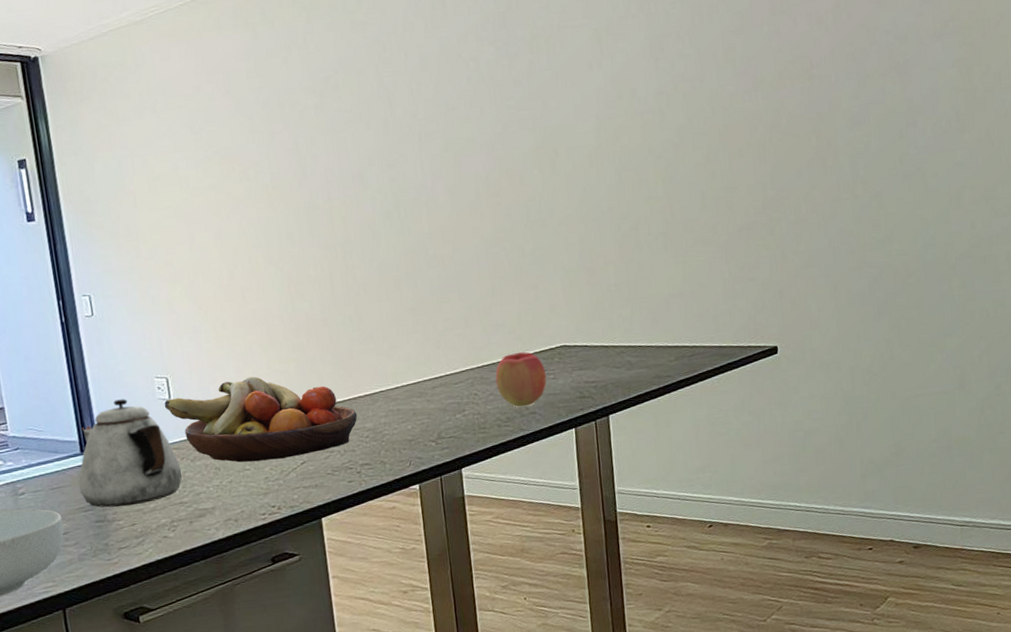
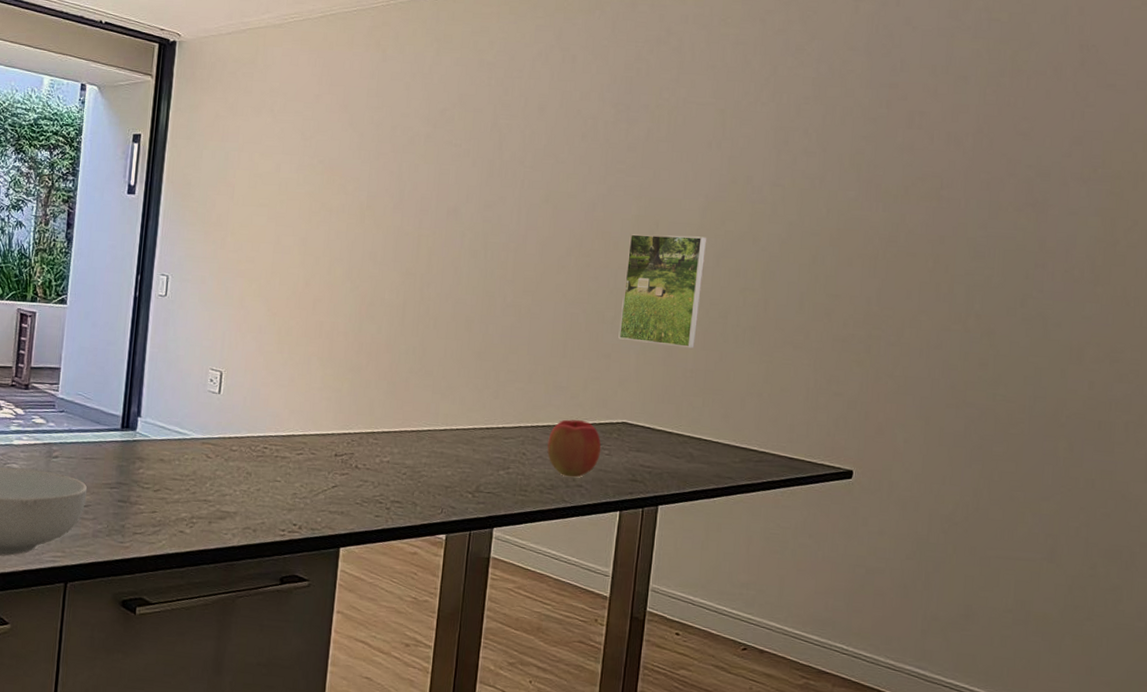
teapot: present [79,399,182,508] -> none [111,383,214,493]
fruit bowl: present [164,376,358,463] -> none [212,387,400,479]
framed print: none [532,156,614,269] -> present [618,234,707,349]

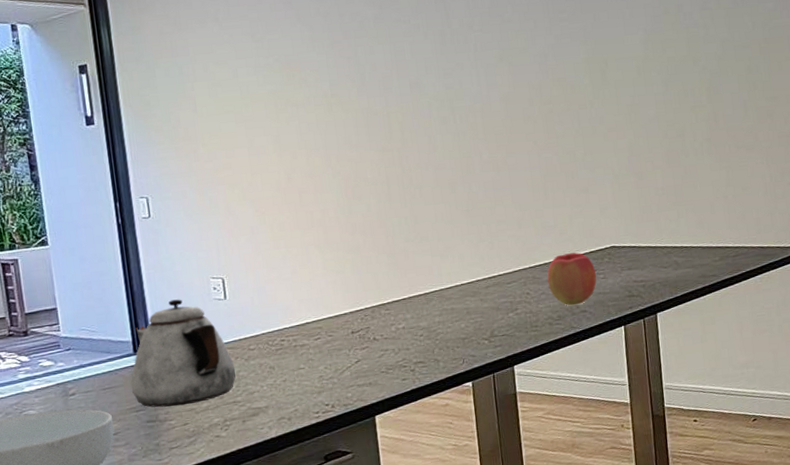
teapot: none [111,383,214,493] -> present [131,299,236,408]
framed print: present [618,234,707,349] -> none [583,66,661,173]

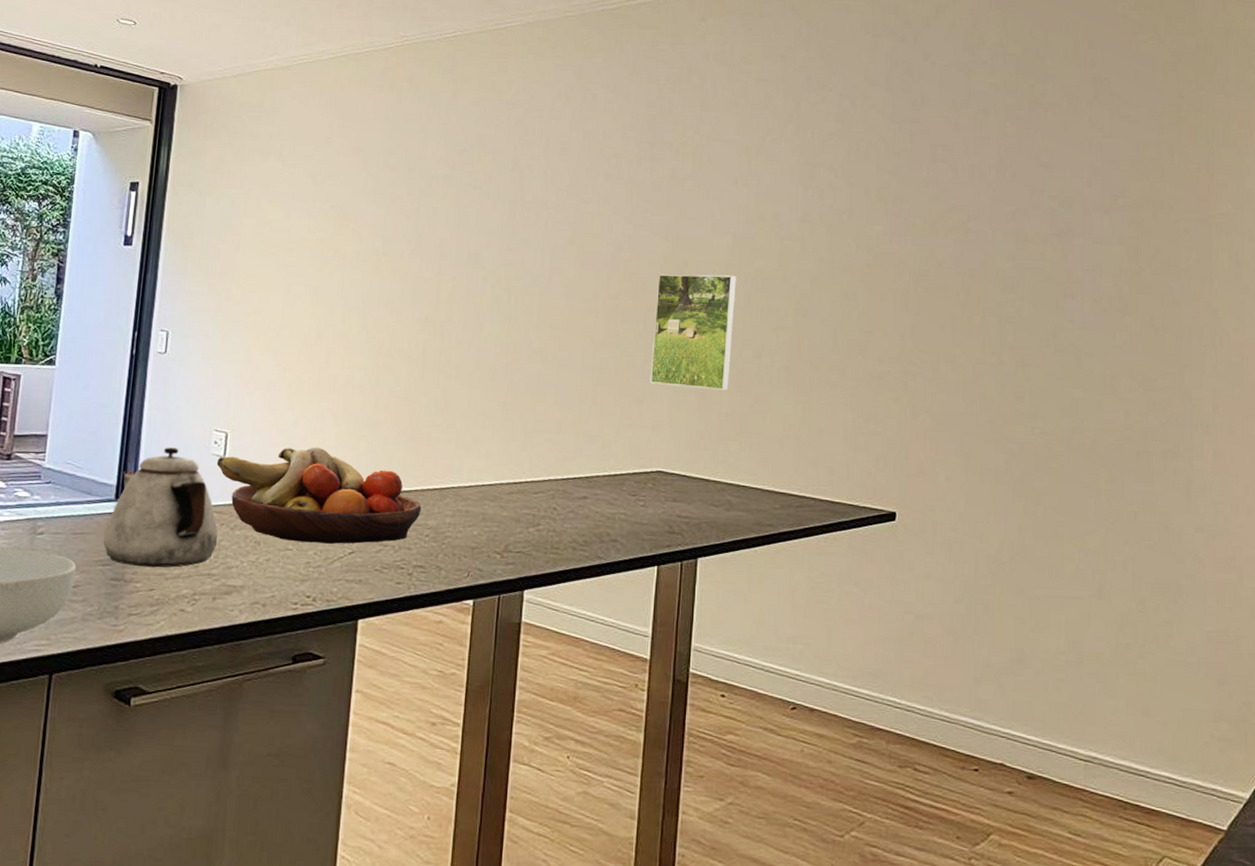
fruit bowl: none [219,276,412,362] -> present [216,447,422,544]
apple: present [547,252,597,306] -> none [579,470,636,532]
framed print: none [583,66,661,173] -> present [650,274,737,391]

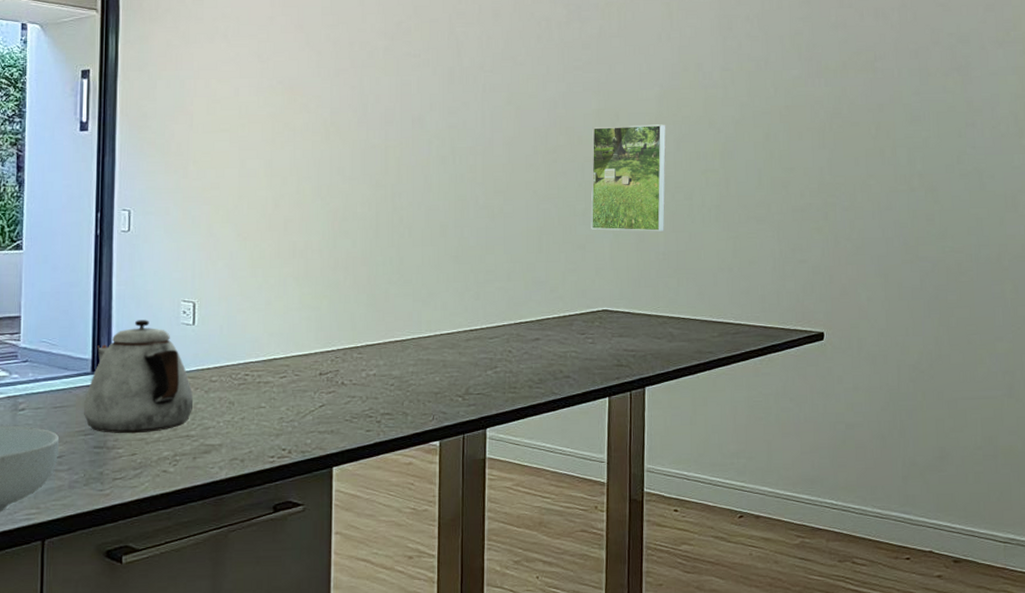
fruit bowl: present [216,447,422,544] -> none [186,310,385,400]

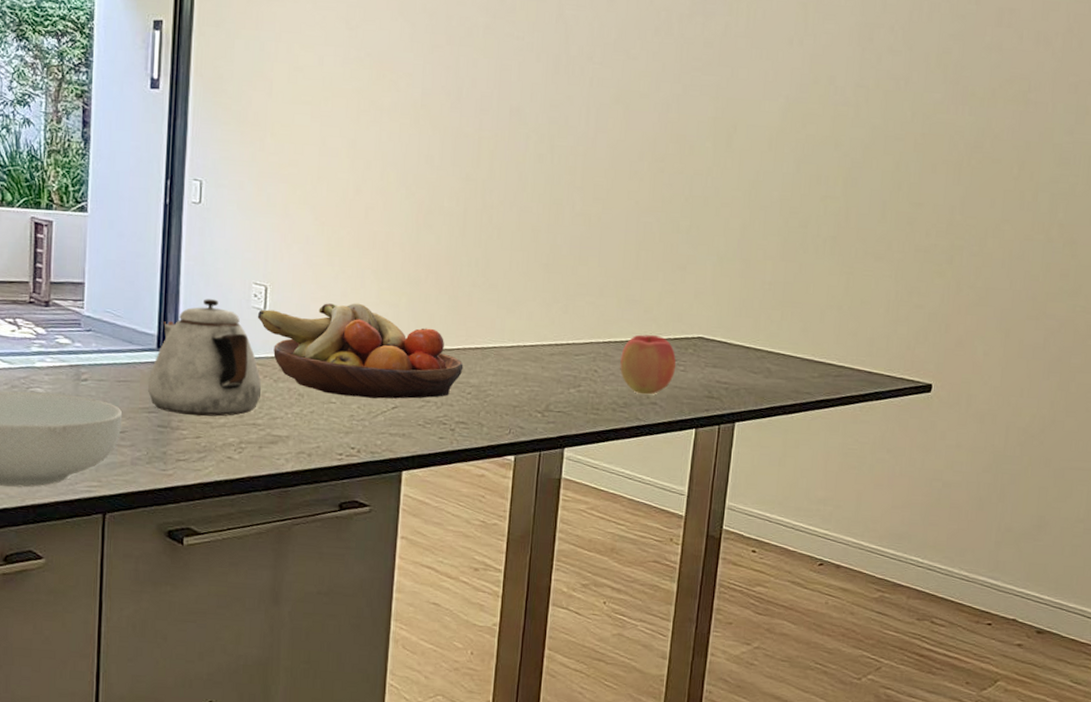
fruit bowl: none [186,310,385,400] -> present [257,303,464,399]
apple: none [532,312,585,369] -> present [620,334,677,395]
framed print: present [591,124,666,232] -> none [694,137,788,260]

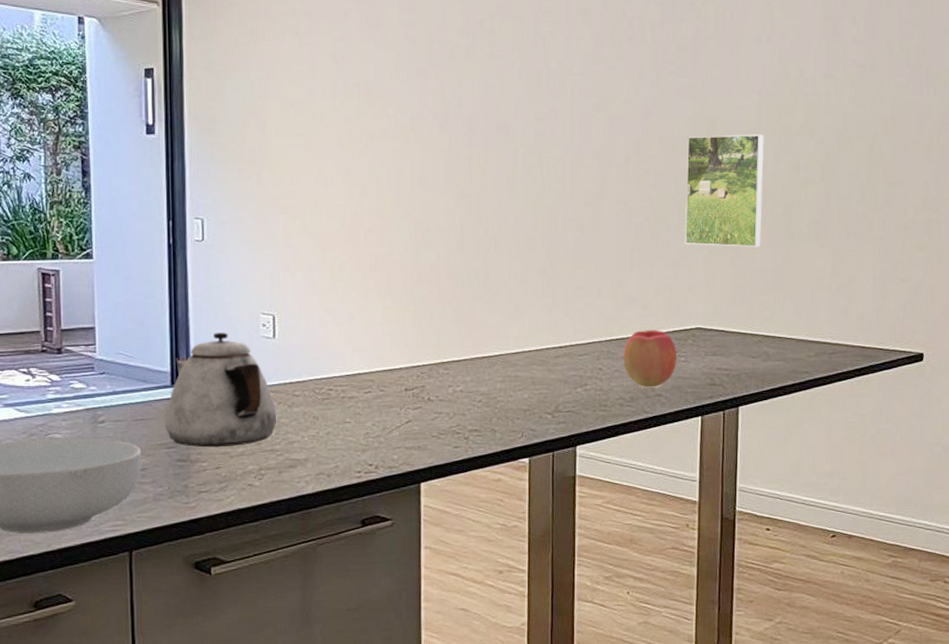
fruit bowl: present [257,303,464,399] -> none [267,324,472,415]
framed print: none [694,137,788,260] -> present [684,134,765,248]

